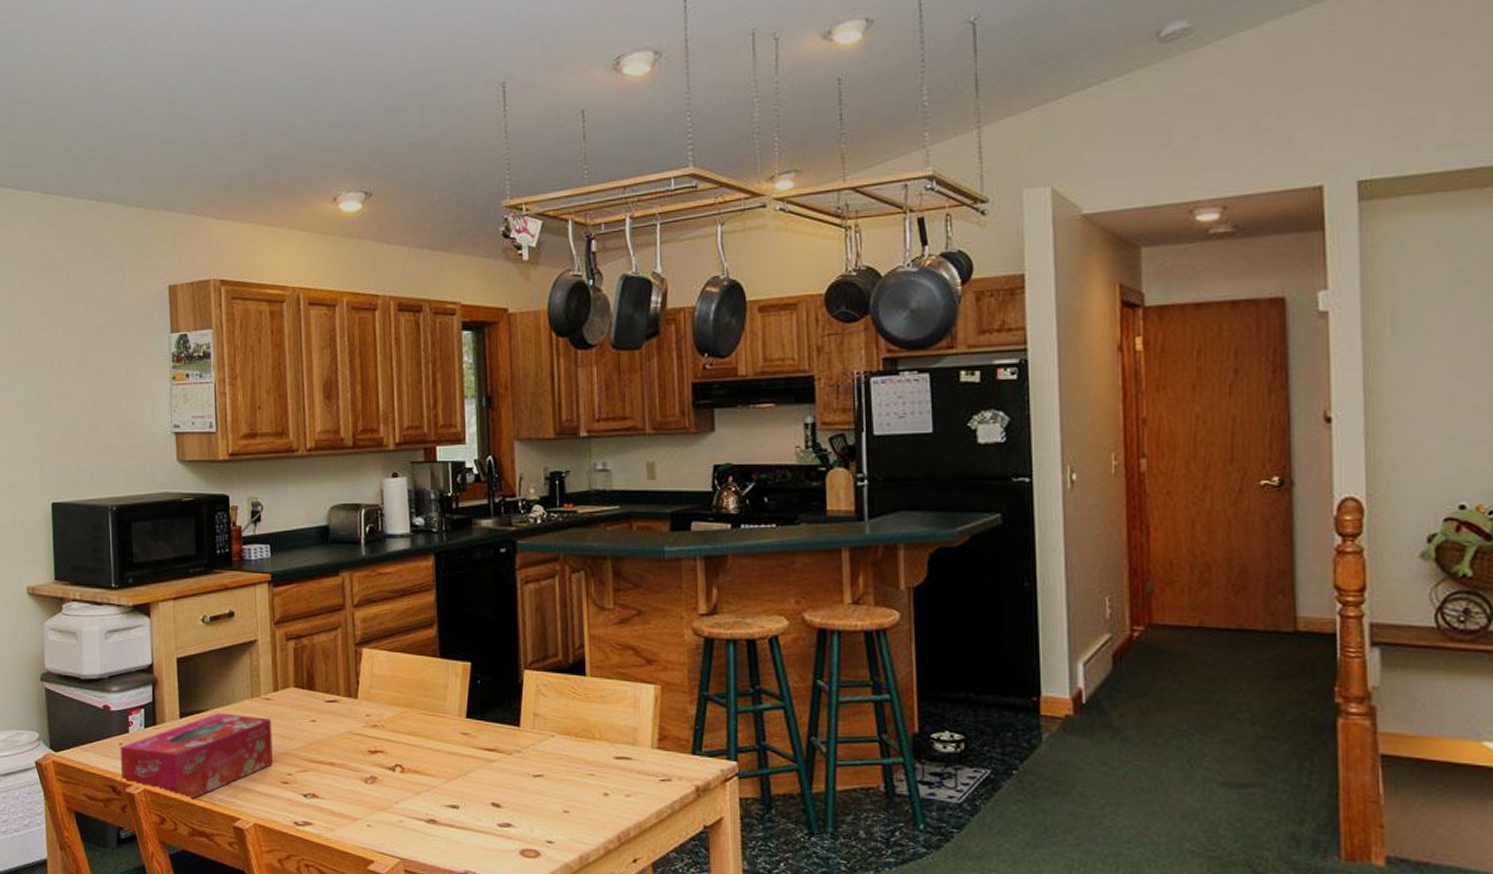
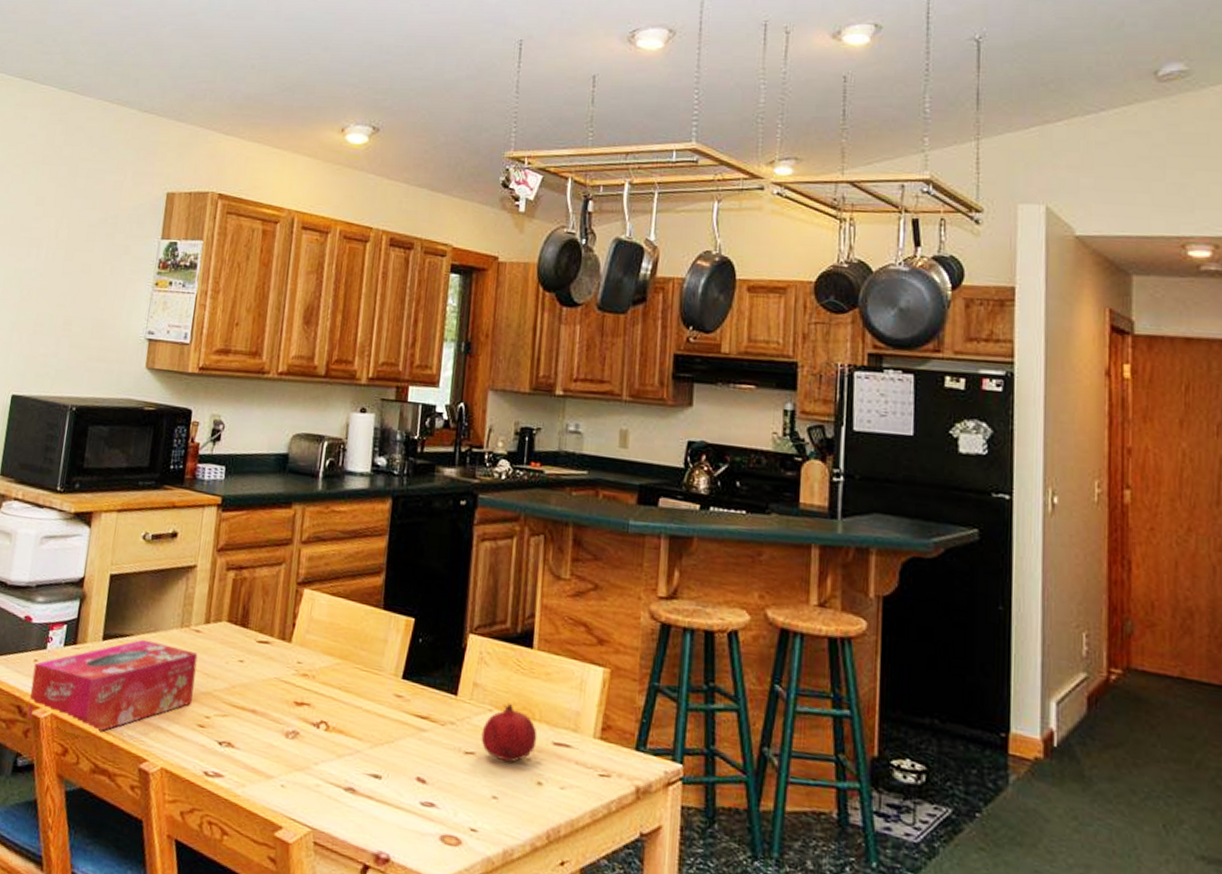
fruit: none [547,727,599,780] -> present [481,702,538,763]

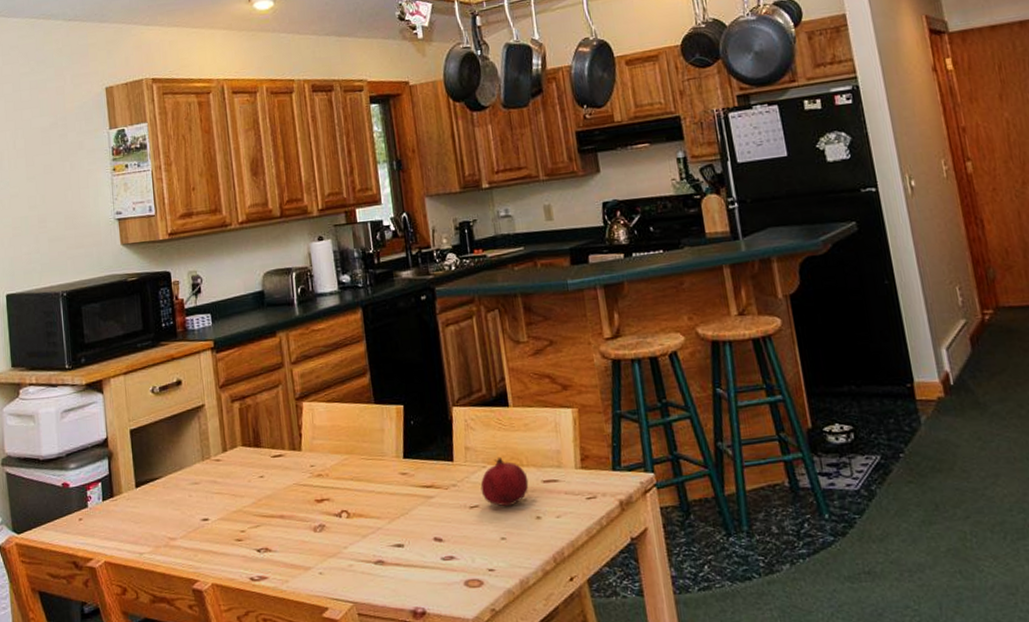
tissue box: present [27,639,198,733] -> none [80,478,226,573]

